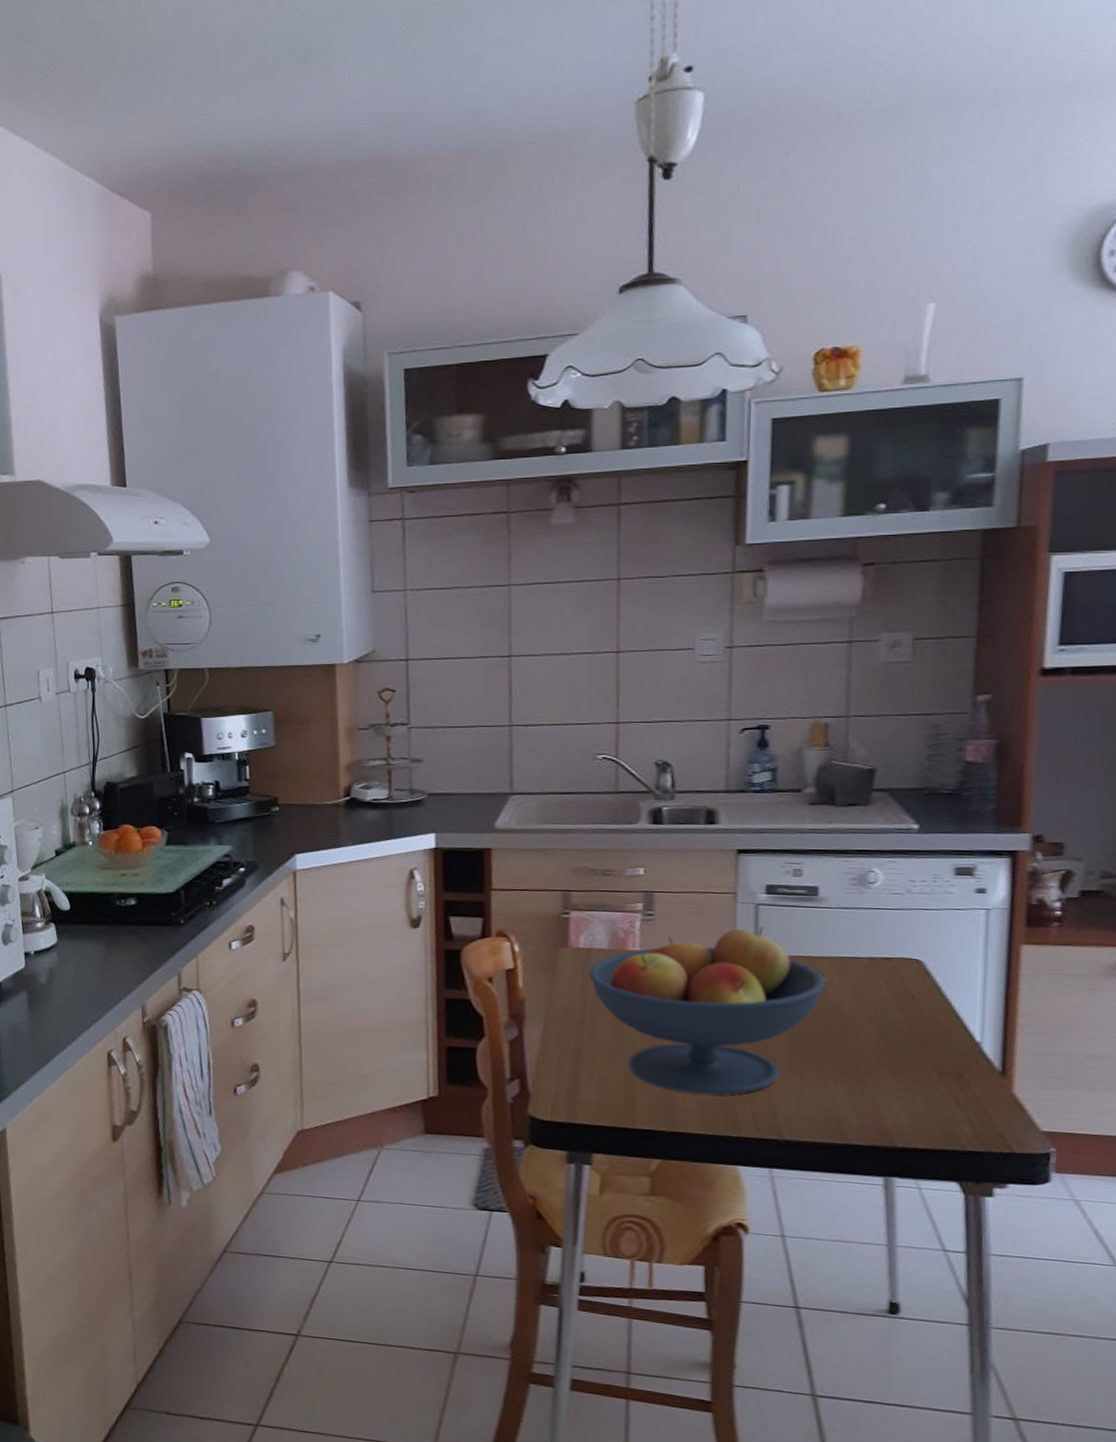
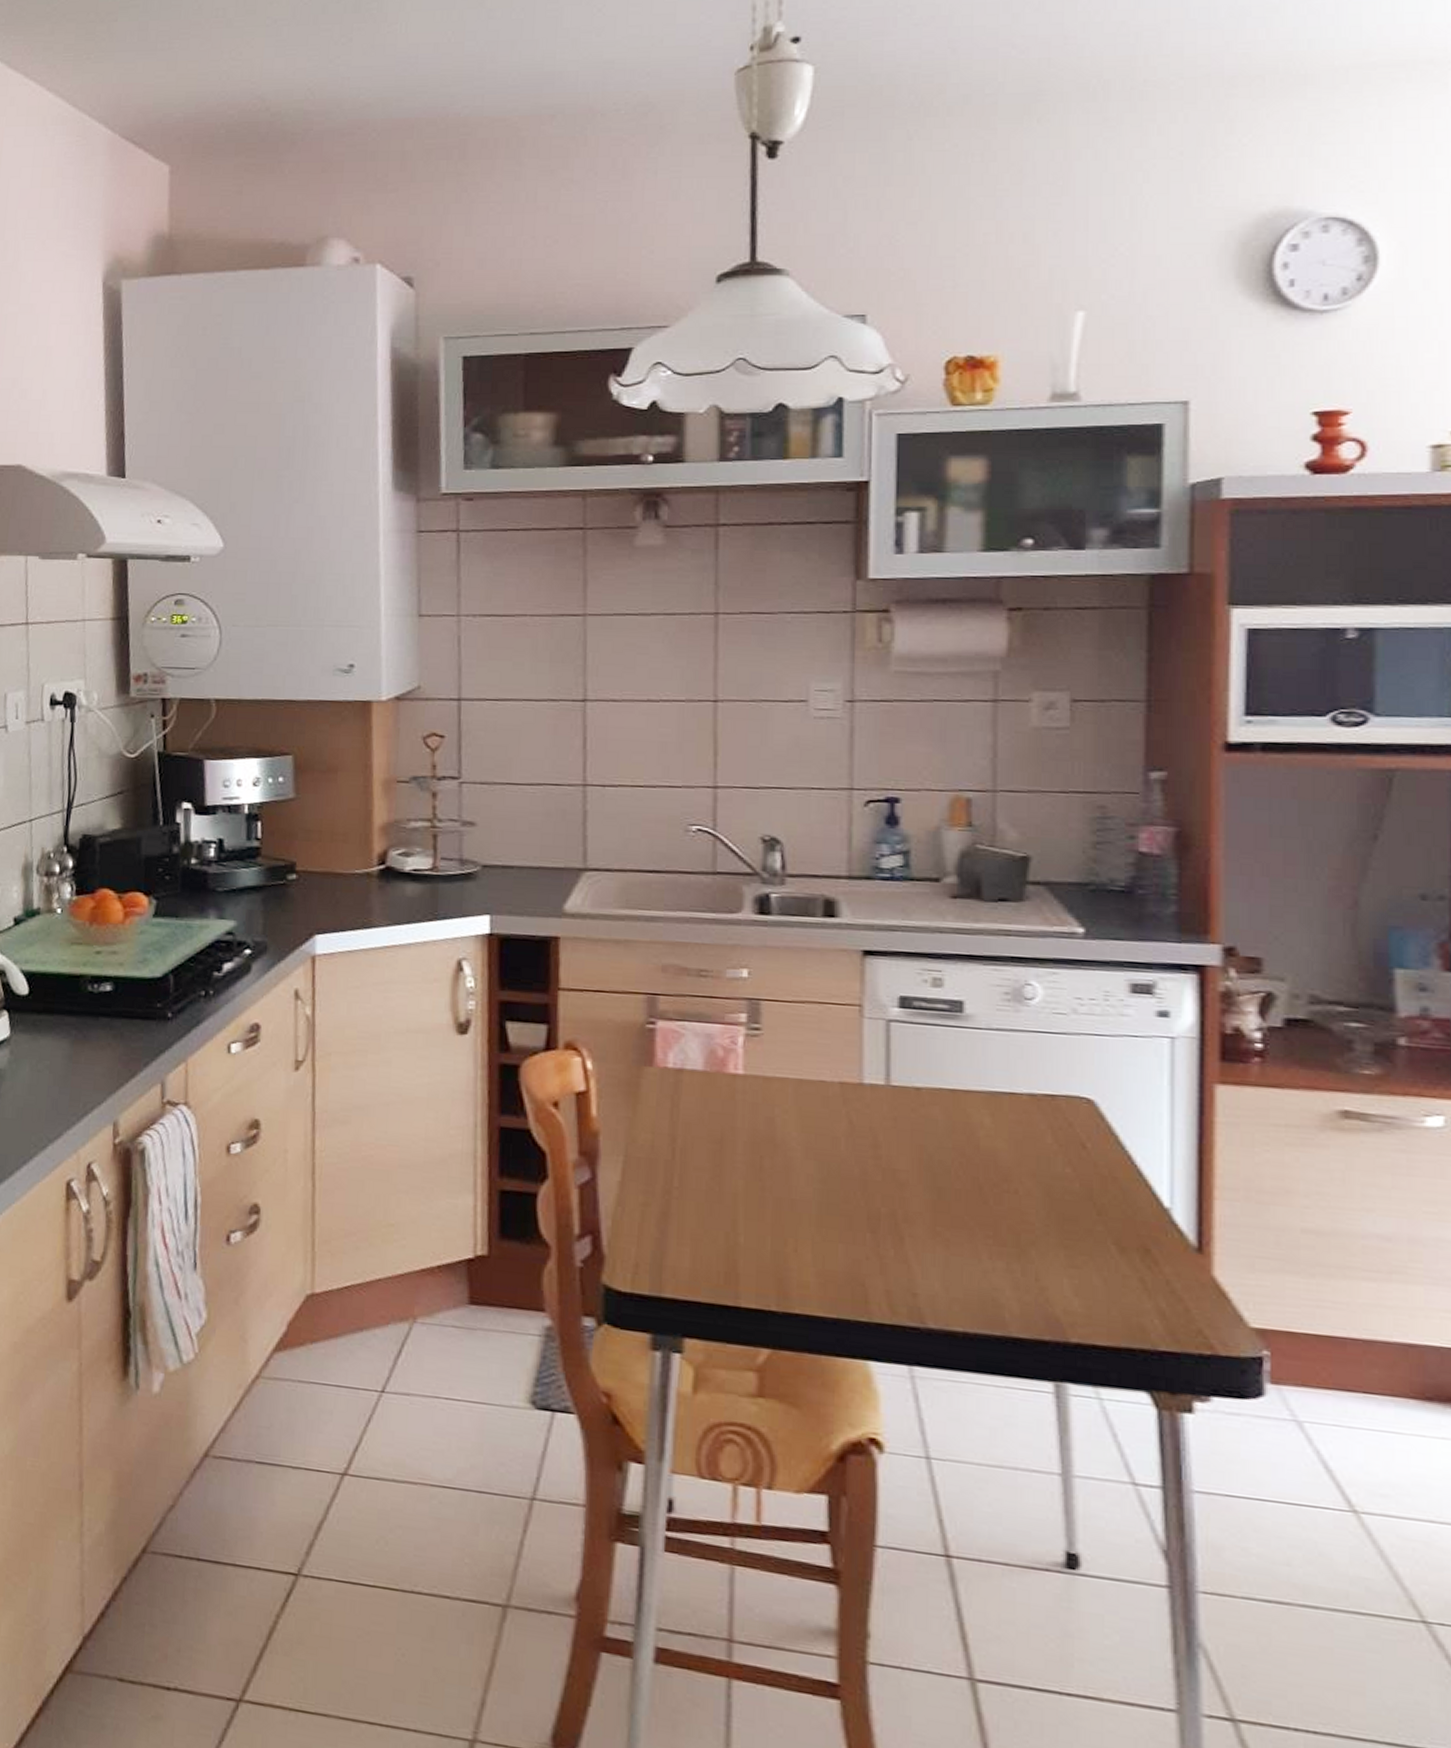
fruit bowl: present [588,926,826,1095] -> none [679,1049,975,1266]

